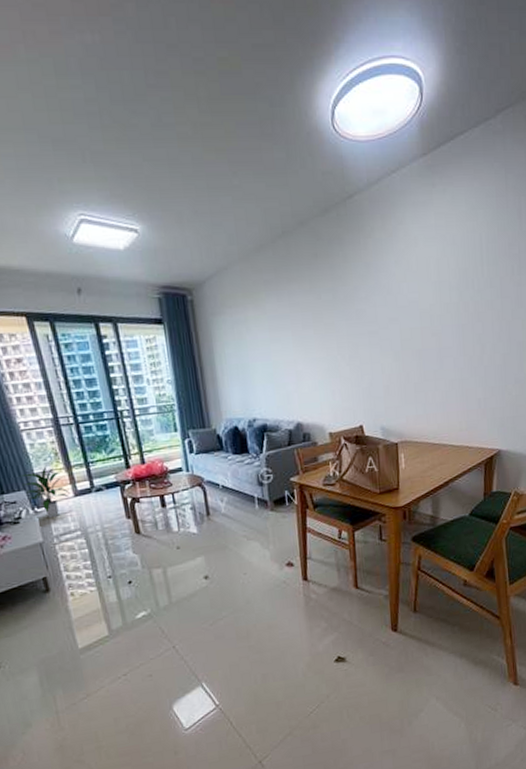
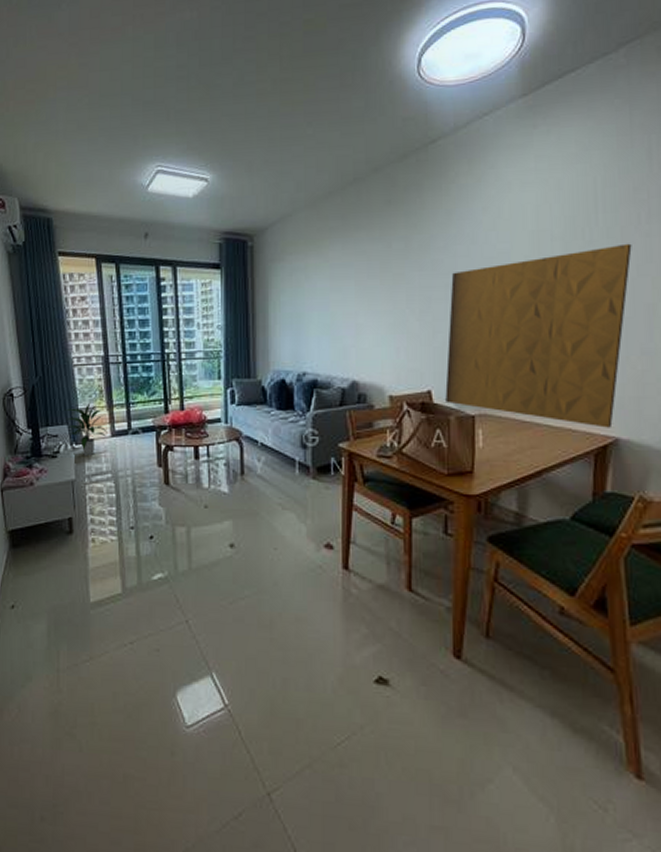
wall panel: none [373,292,508,443] -> present [445,243,632,428]

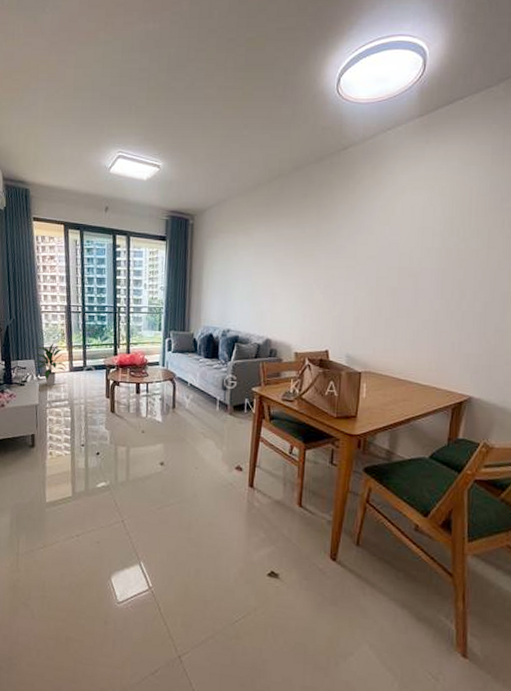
wall panel: present [445,243,632,428] -> none [339,243,496,388]

